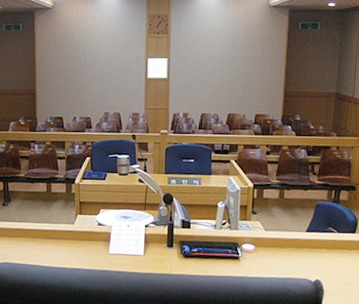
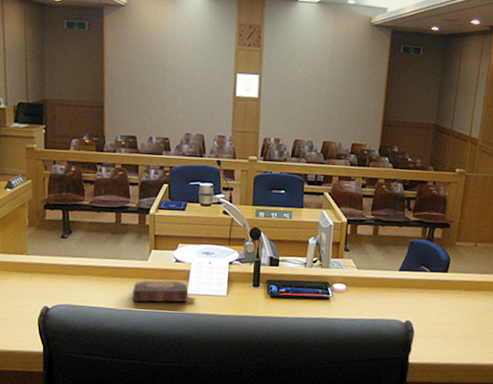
book: none [61,241,117,261] -> present [132,280,196,303]

